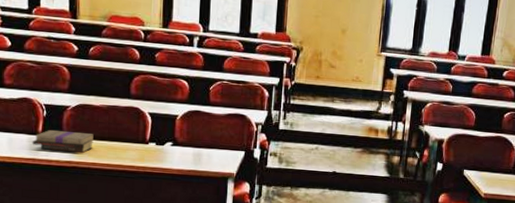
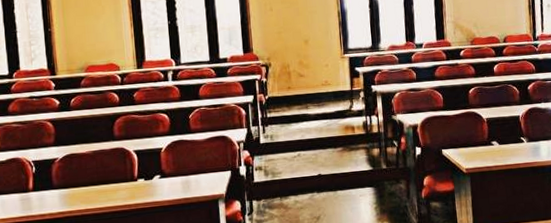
books: present [32,129,94,154] -> none [24,181,84,206]

